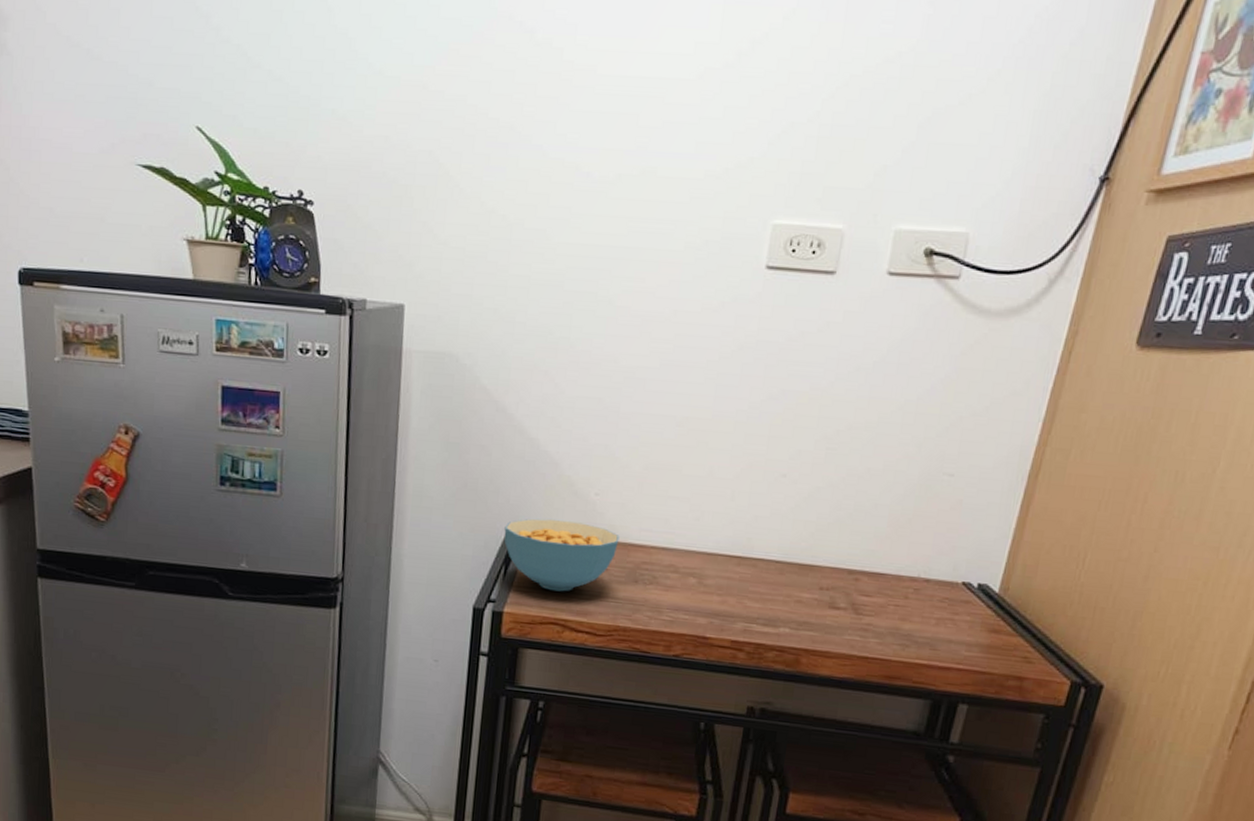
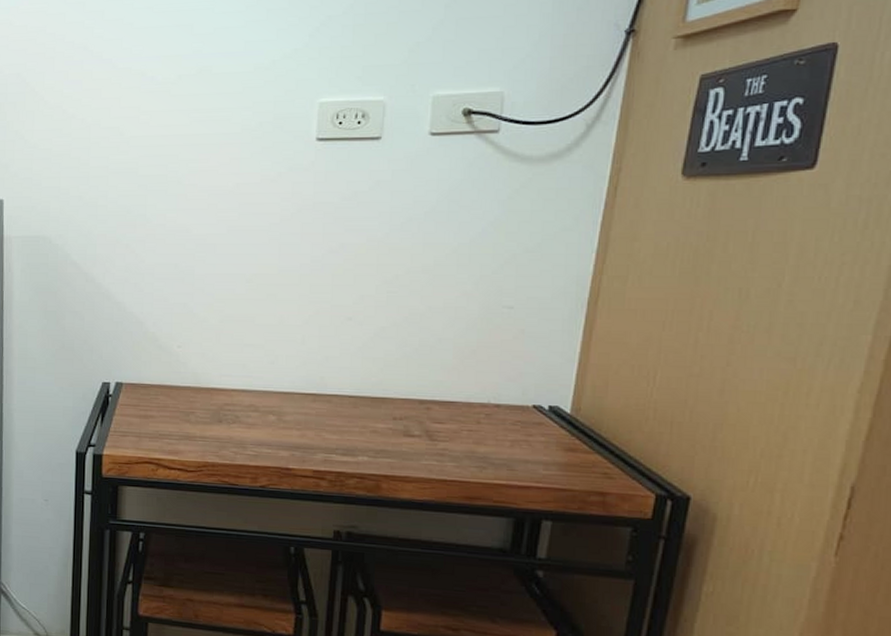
cereal bowl: present [504,518,620,592] -> none [99,371,202,434]

